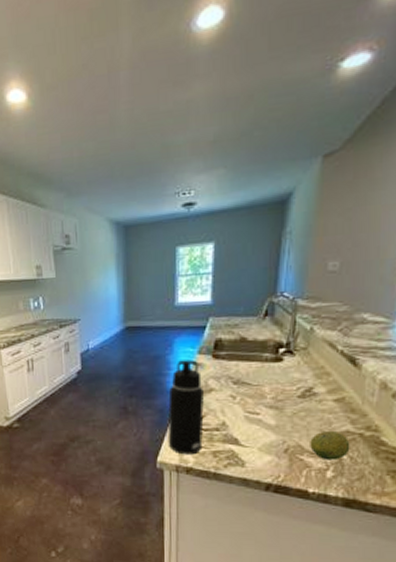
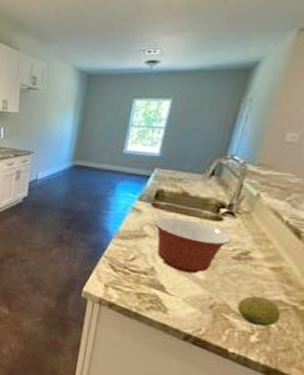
water bottle: present [168,360,204,455] -> none [95,203,139,292]
mixing bowl: none [217,365,294,421] -> present [154,216,232,274]

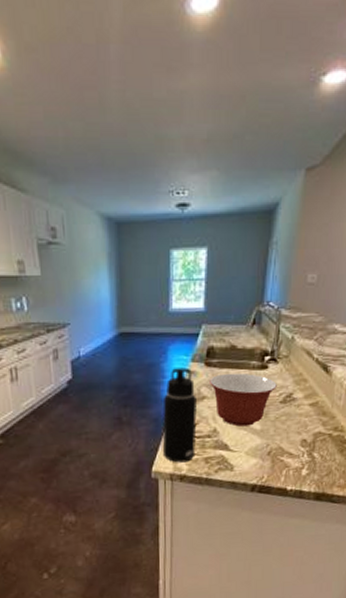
water bottle: none [95,203,139,292] -> present [162,367,197,463]
fruit: present [237,296,282,327] -> none [289,432,322,460]

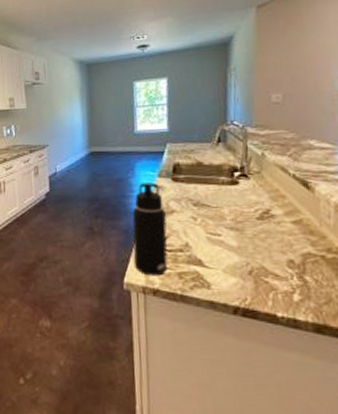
mixing bowl: present [209,372,277,427] -> none [177,188,251,242]

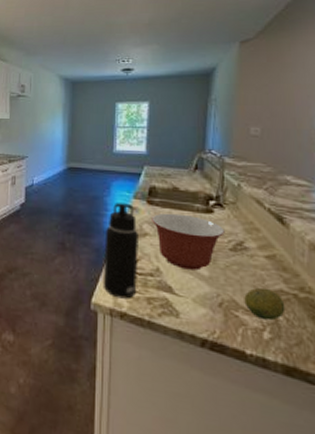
mixing bowl: none [177,188,251,242] -> present [152,213,225,271]
fruit: none [273,252,314,283] -> present [244,287,286,321]

